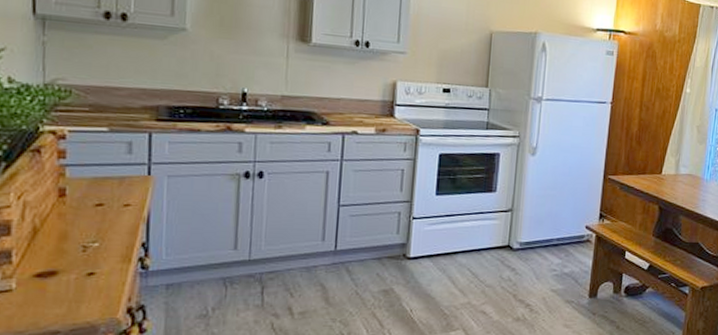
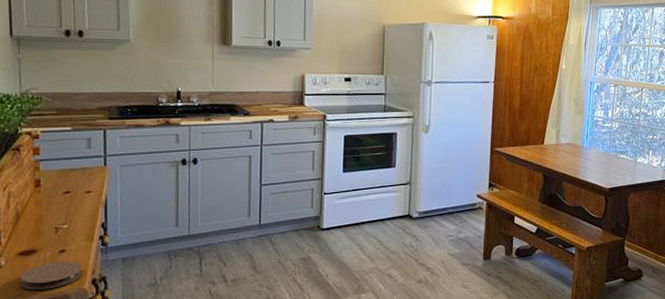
coaster: none [35,286,116,319] -> present [20,261,82,290]

